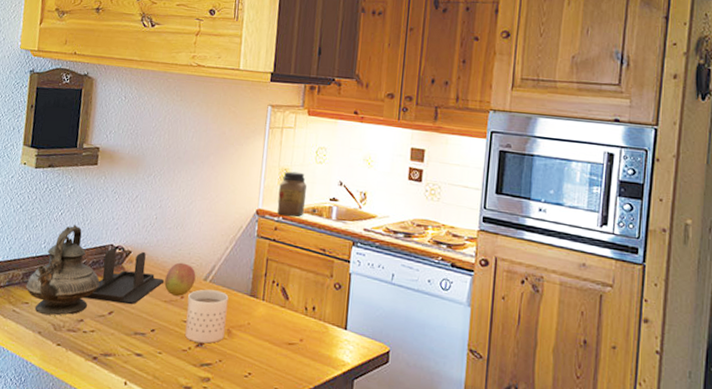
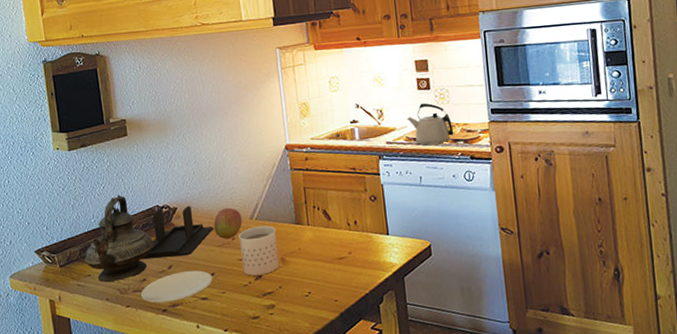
plate: none [74,320,152,352] -> present [140,270,212,304]
jar: present [277,171,307,217] -> none [301,103,329,146]
kettle: none [390,194,439,244] -> present [407,103,454,146]

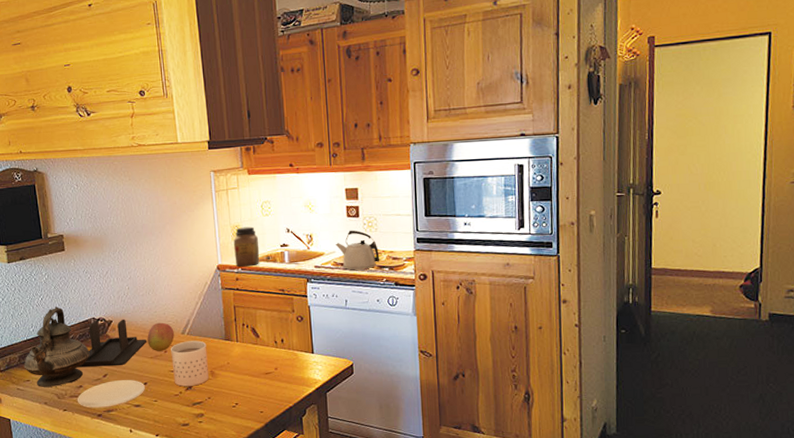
jar: none [301,103,329,146] -> present [233,226,260,267]

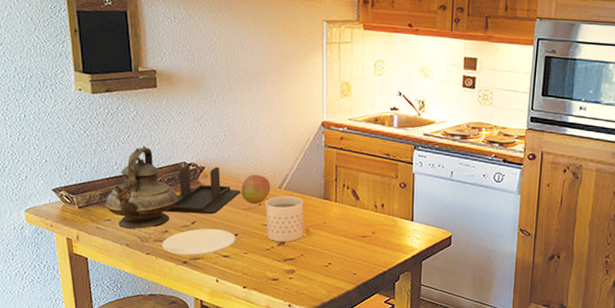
jar: present [233,226,260,267] -> none [341,84,368,127]
kettle: present [335,230,380,271] -> none [447,101,491,144]

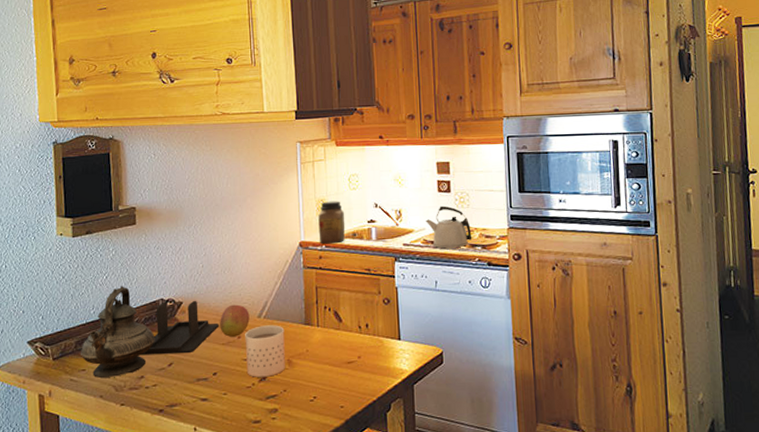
plate: present [161,228,235,256] -> none [136,369,214,403]
jar: none [341,84,368,127] -> present [318,201,346,244]
kettle: none [447,101,491,144] -> present [425,205,472,250]

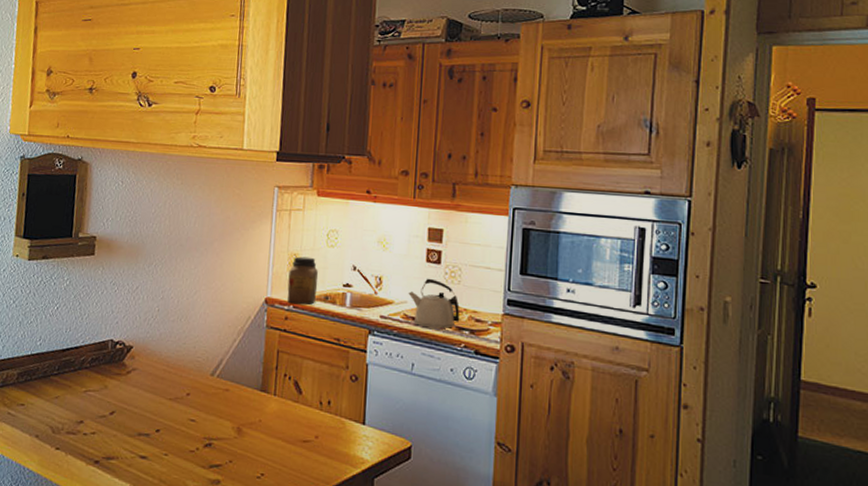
teapot: present [80,286,155,378] -> none [20,320,100,417]
napkin holder: present [141,300,219,354] -> none [83,344,168,403]
fruit: present [220,304,250,337] -> none [169,357,202,393]
mug: present [245,325,286,377] -> none [191,385,238,443]

